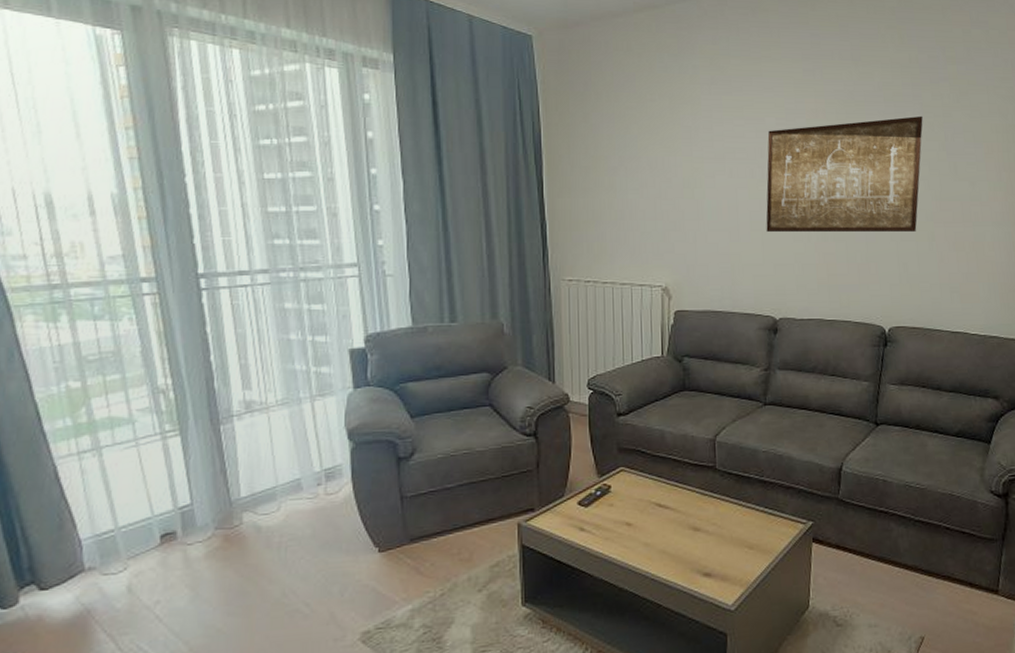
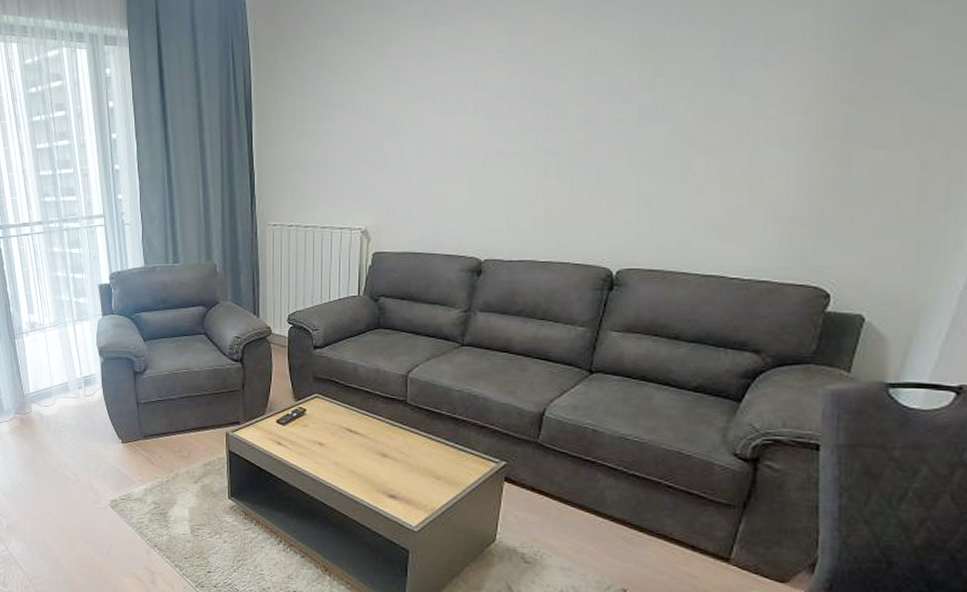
wall art: present [766,115,923,233] -> none [476,19,692,171]

